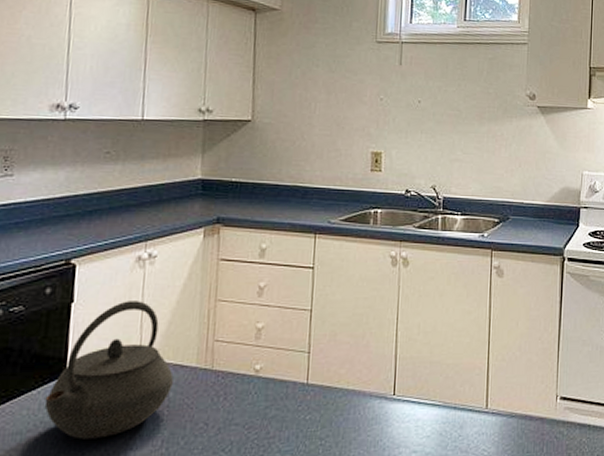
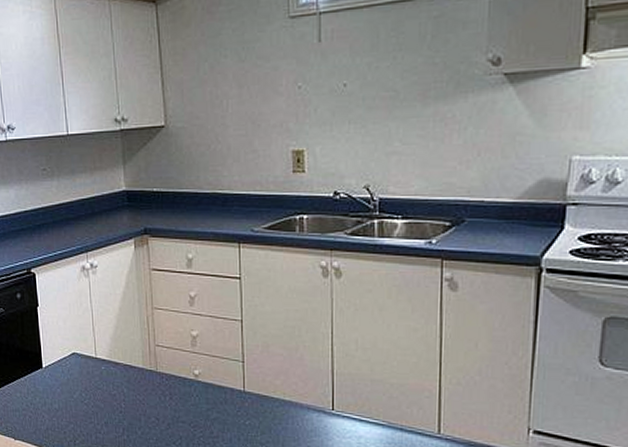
kettle: present [44,301,174,440] -> none [31,306,125,422]

